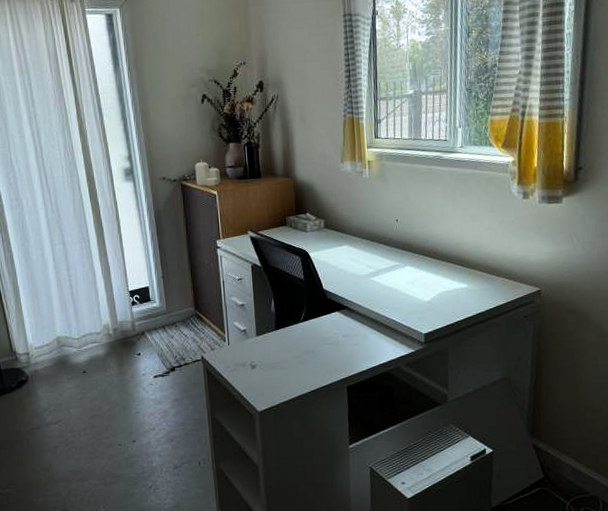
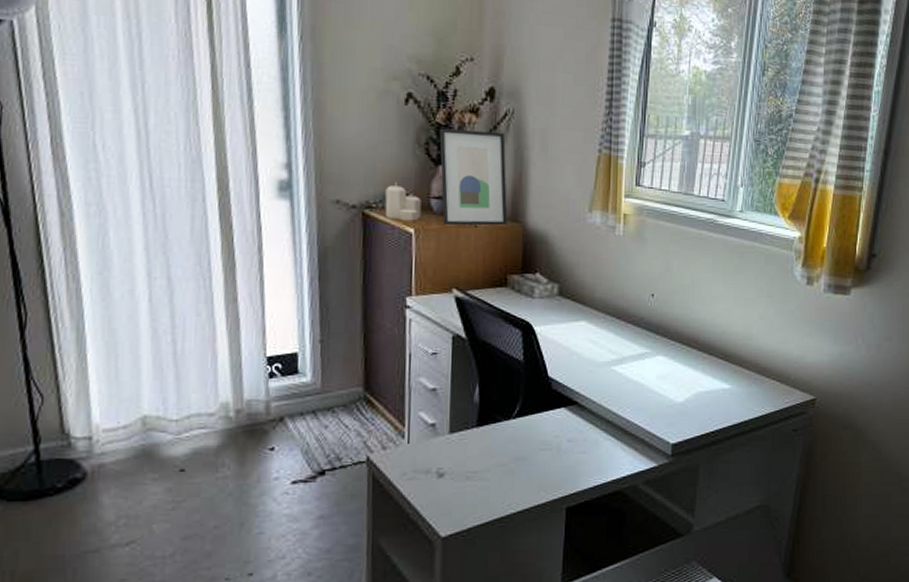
picture frame: none [227,113,282,185] -> present [439,128,508,227]

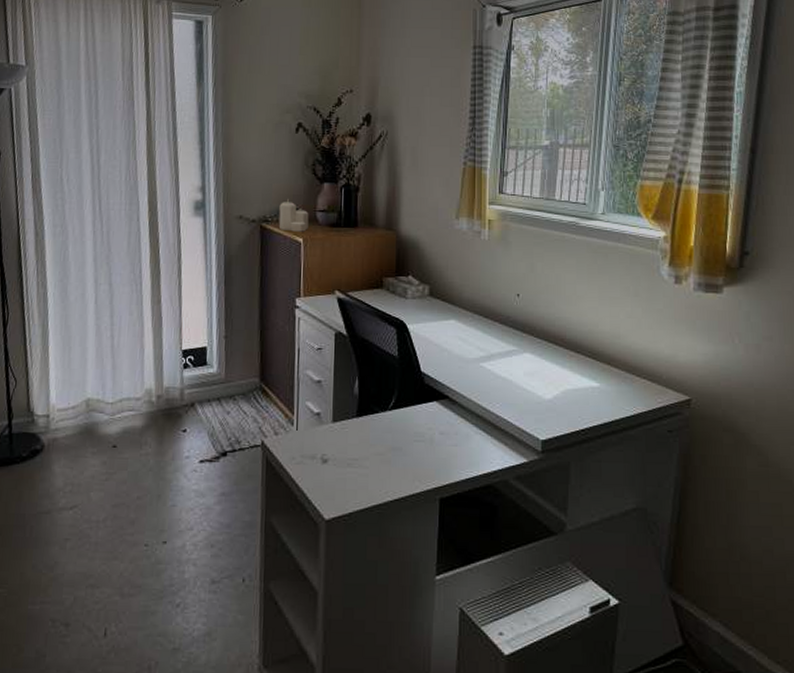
picture frame: present [439,128,508,227] -> none [324,151,383,236]

